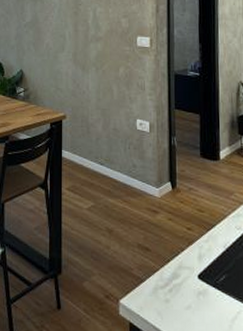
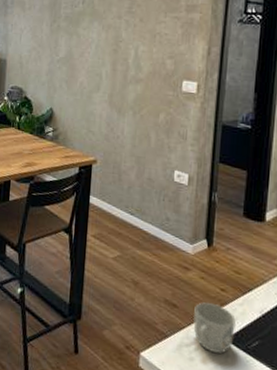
mug: none [165,243,204,292] -> present [193,302,236,354]

